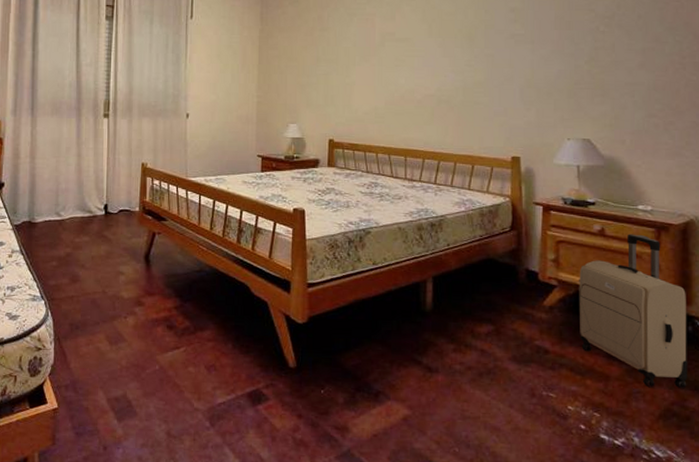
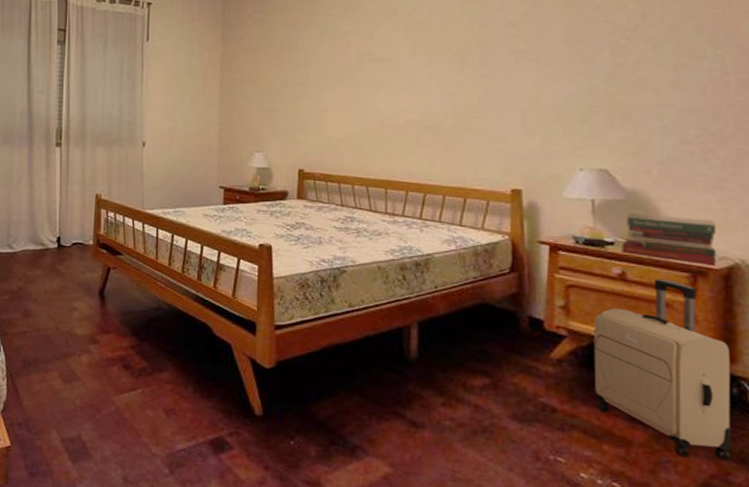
books: none [601,177,676,221] -> present [621,213,717,265]

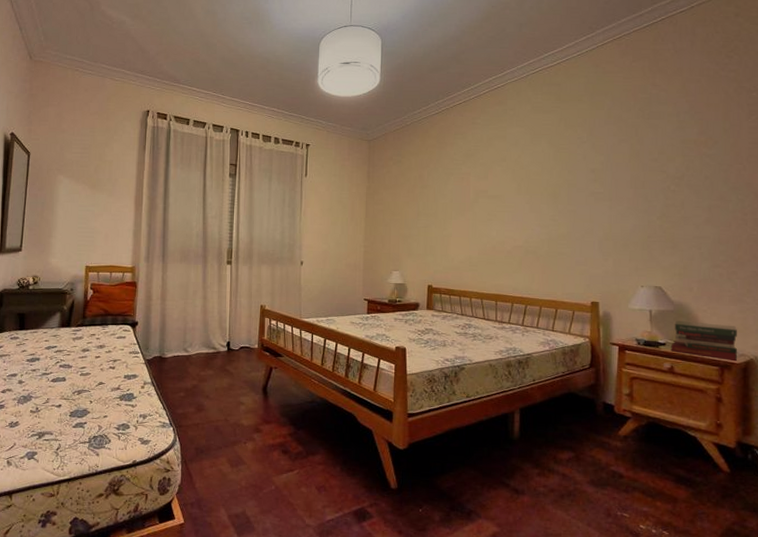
suitcase: present [594,279,732,461] -> none [650,371,748,511]

